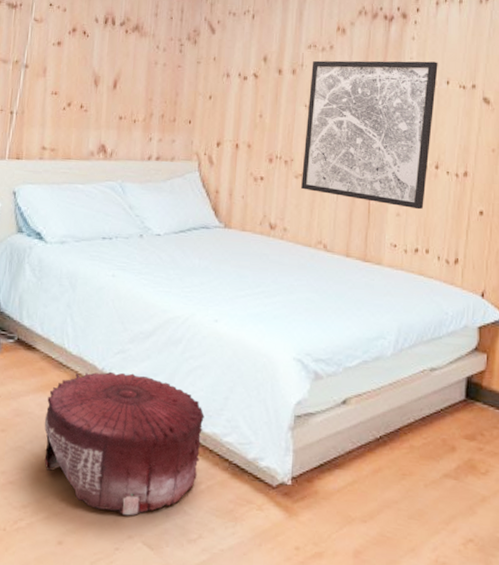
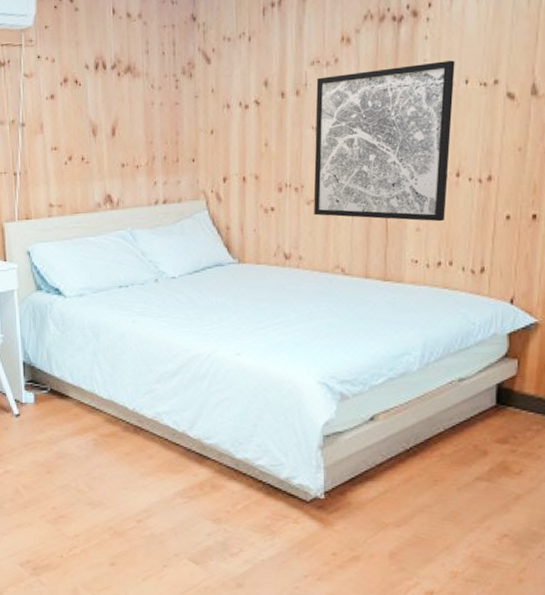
pouf: present [44,371,204,516] -> none [85,411,235,537]

